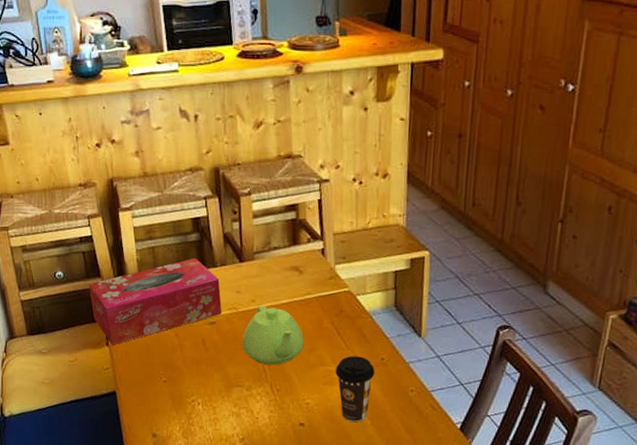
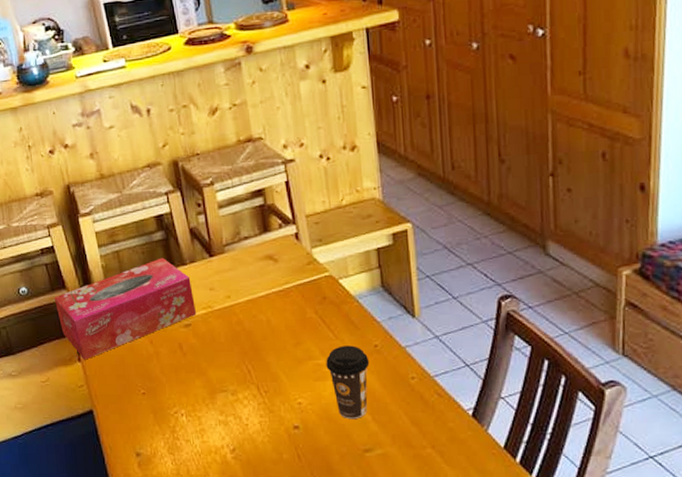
teapot: present [243,305,304,365] -> none [221,301,288,365]

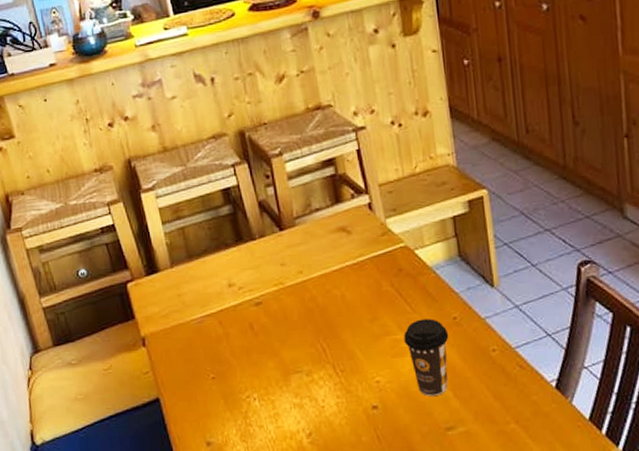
tissue box: present [54,257,197,360] -> none [115,233,268,345]

